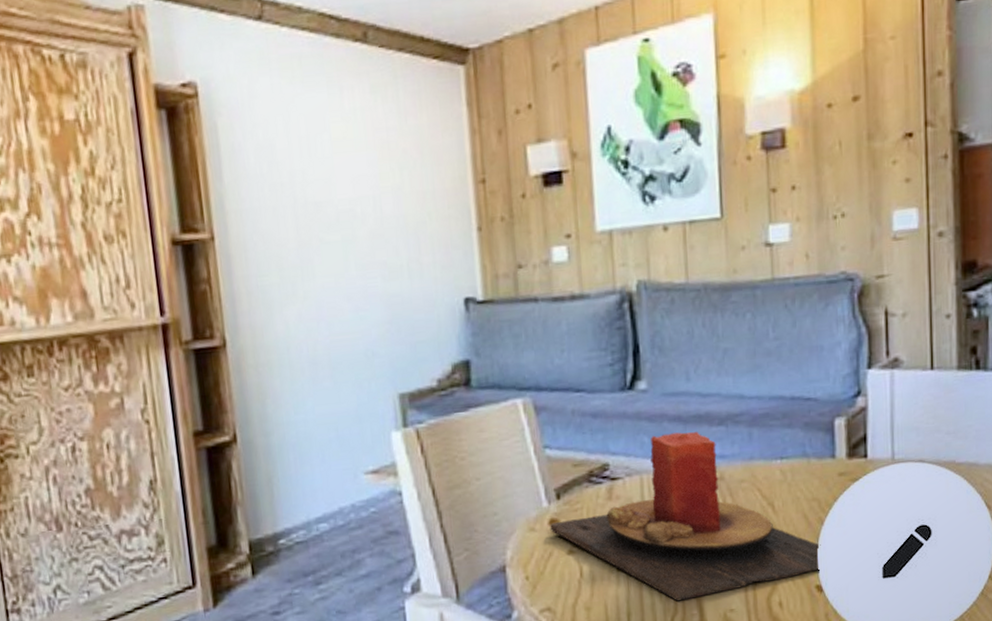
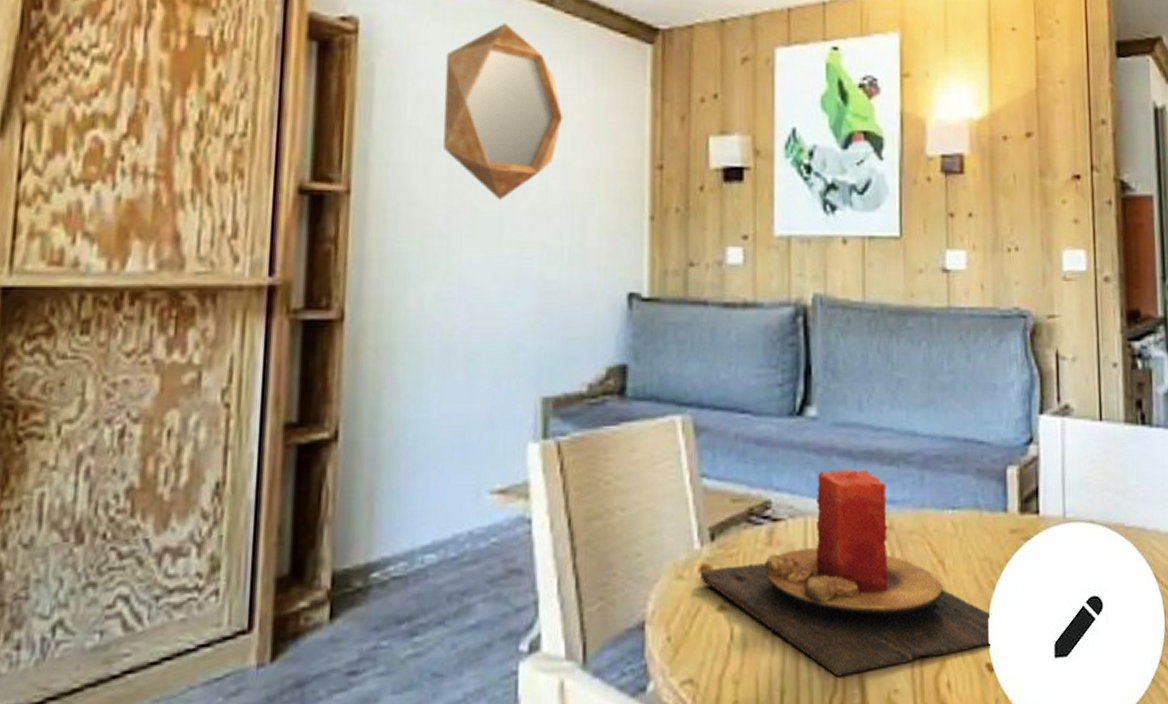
home mirror: none [277,66,389,229] -> present [442,23,563,200]

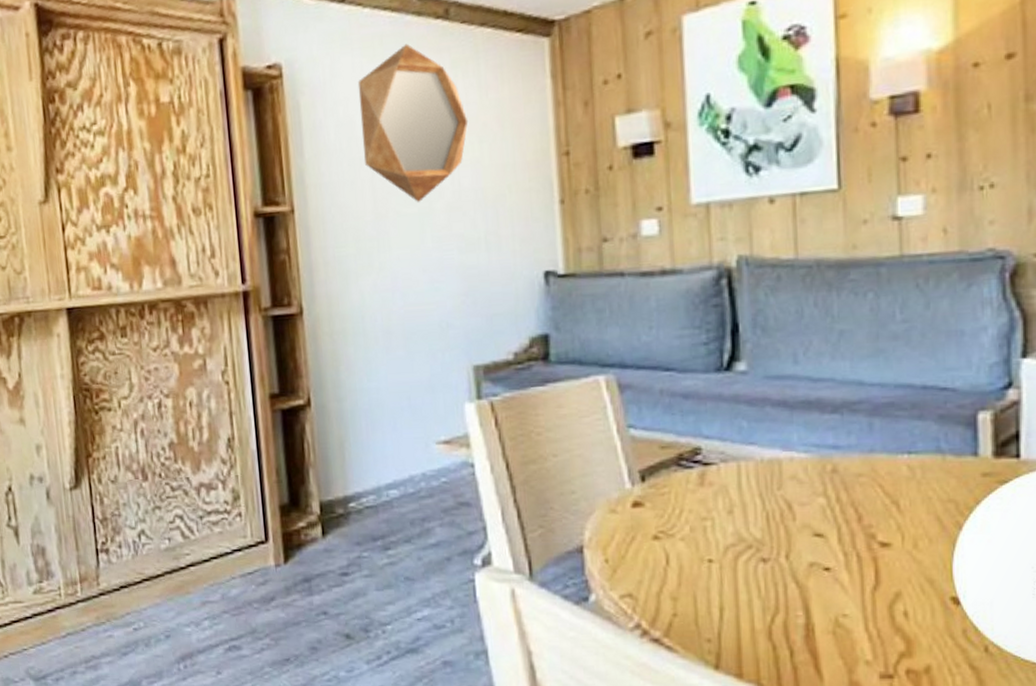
candle: present [700,470,992,677] -> none [633,418,958,600]

